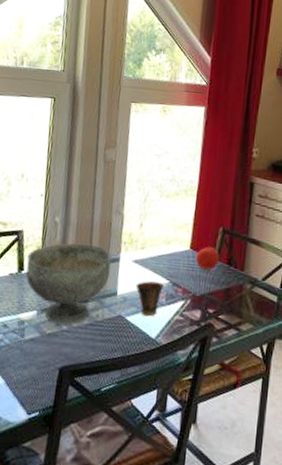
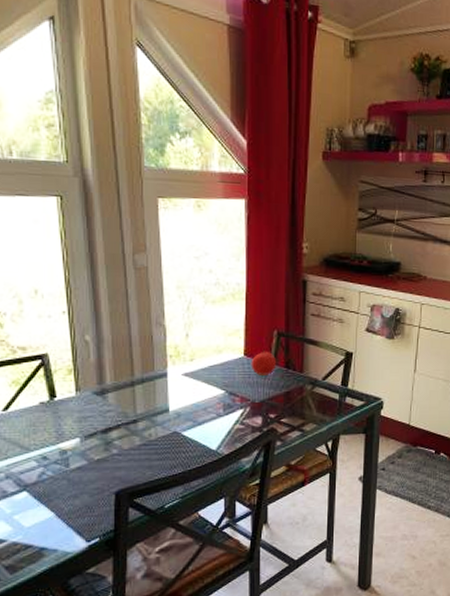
decorative bowl: present [26,243,111,325] -> none [58,361,157,449]
cup: present [135,281,163,317] -> none [189,393,219,429]

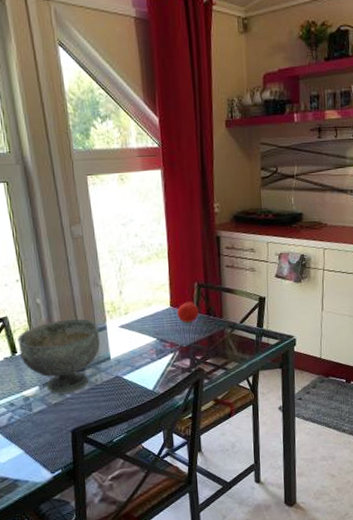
decorative bowl: none [58,361,157,449] -> present [17,318,100,394]

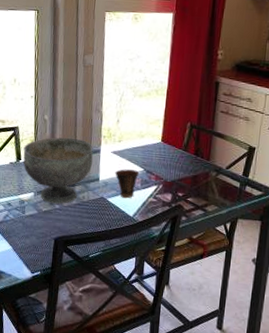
cup: none [126,341,152,373] -> present [115,169,139,199]
fruit: present [176,300,200,323] -> none [166,138,188,160]

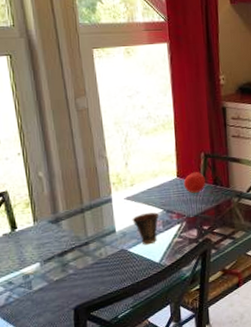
decorative bowl: present [23,137,93,204] -> none [17,191,105,270]
fruit: none [166,138,188,160] -> present [183,170,206,193]

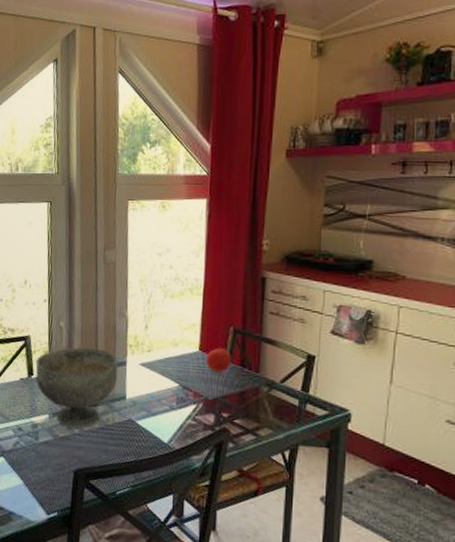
decorative bowl: none [17,191,105,270] -> present [35,347,118,429]
cup: present [132,212,159,245] -> none [144,384,173,421]

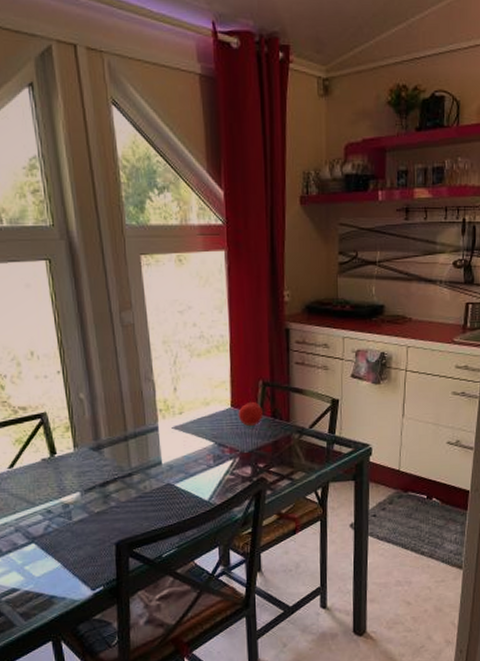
decorative bowl: present [35,347,118,429] -> none [57,417,150,502]

